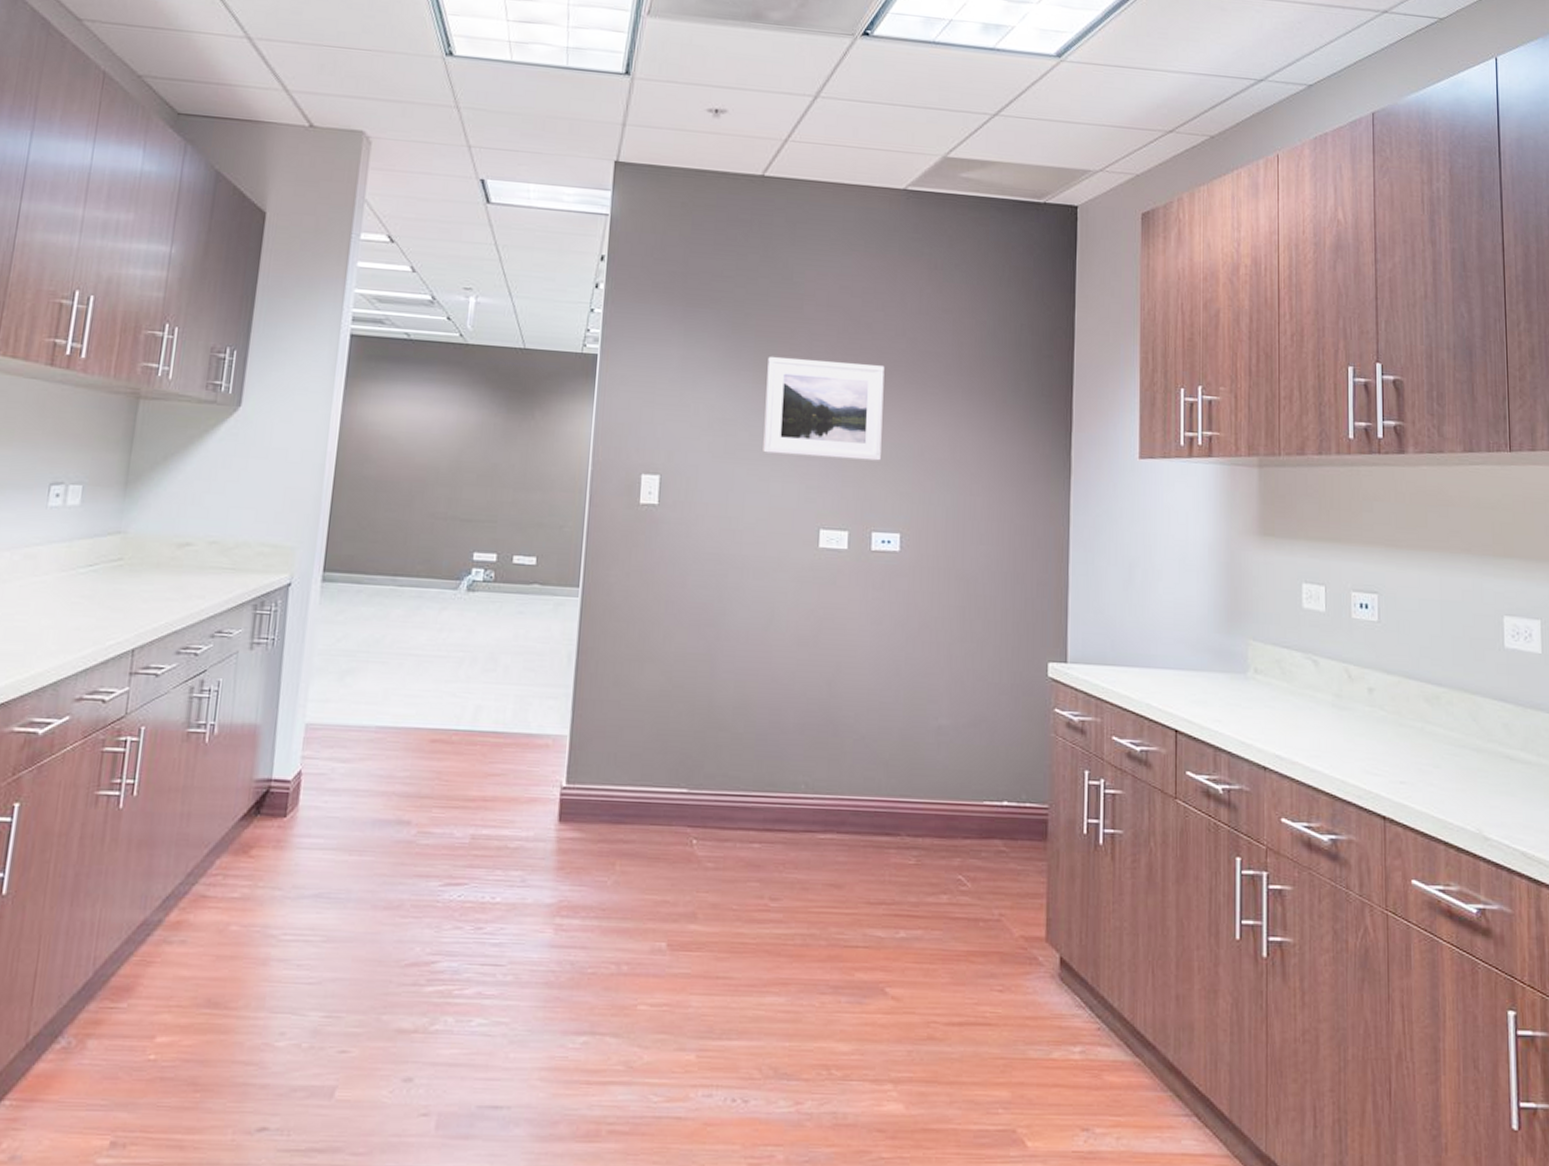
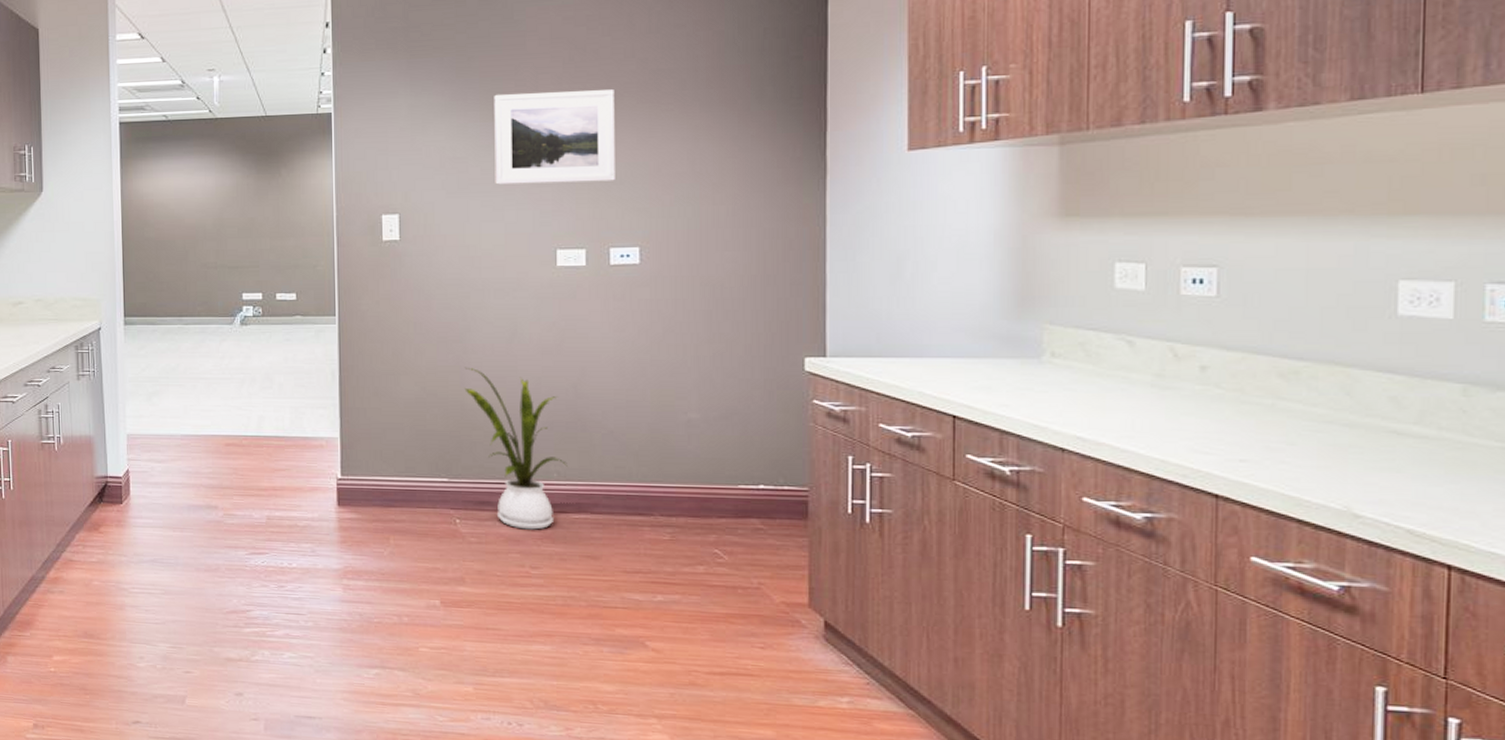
house plant: none [714,656,816,853] -> present [464,367,567,530]

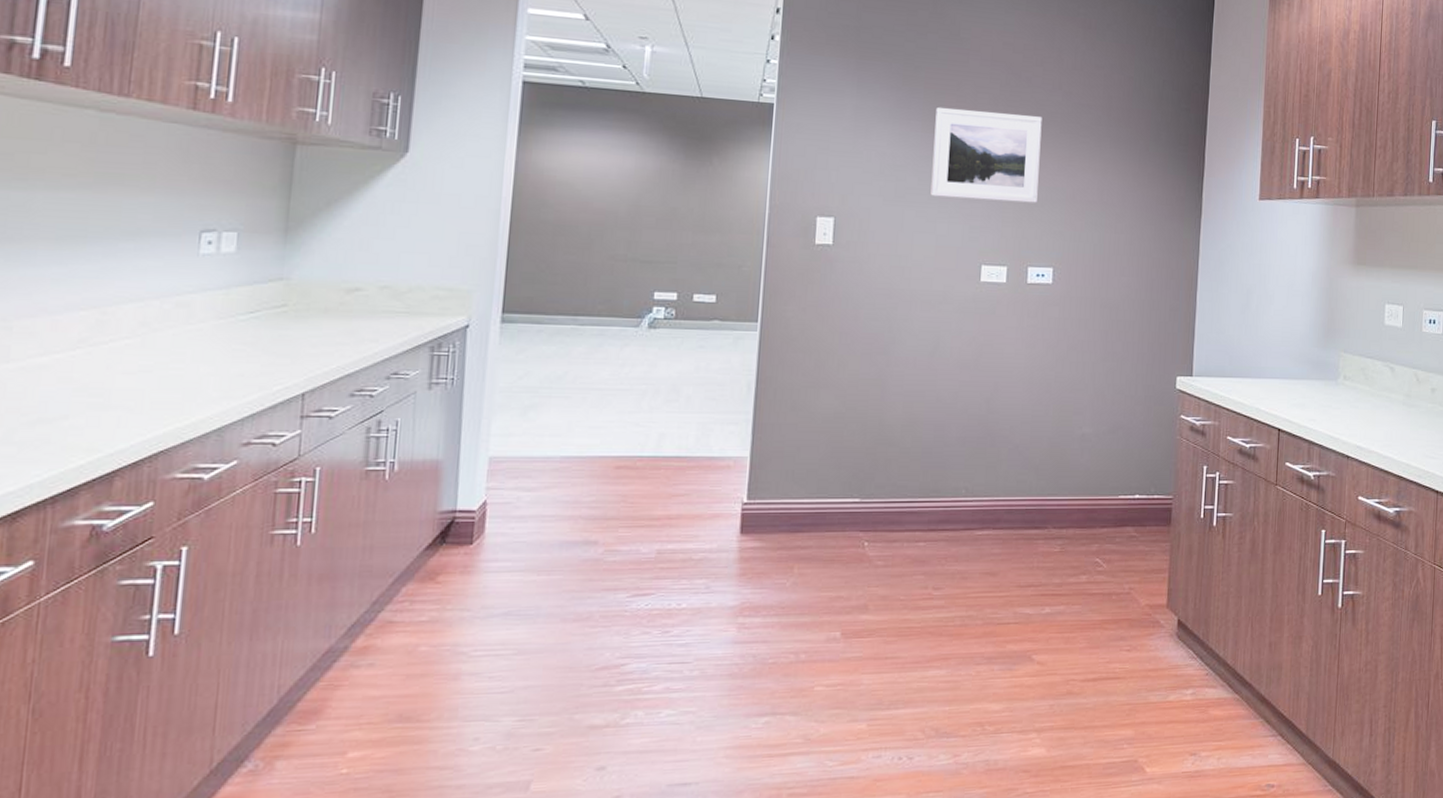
house plant: present [464,367,567,530] -> none [884,380,976,549]

